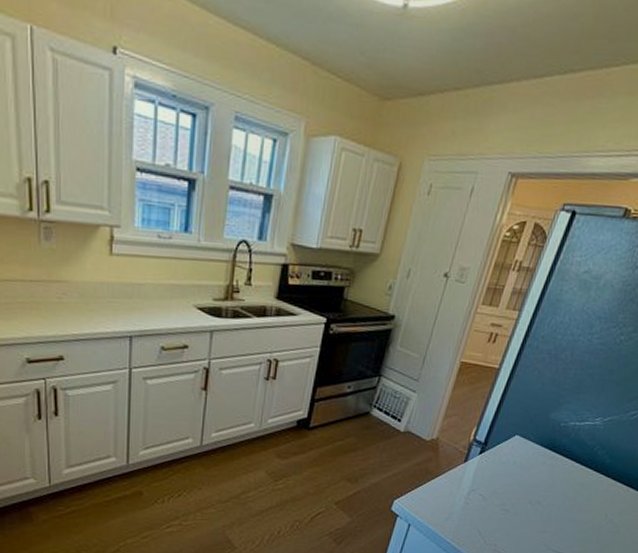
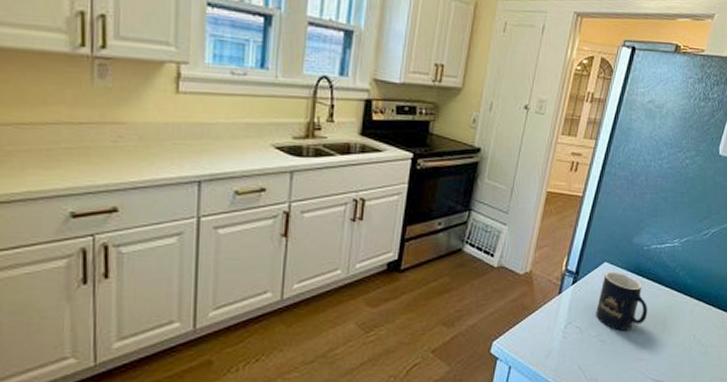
mug: none [501,444,558,503] -> present [596,271,648,331]

